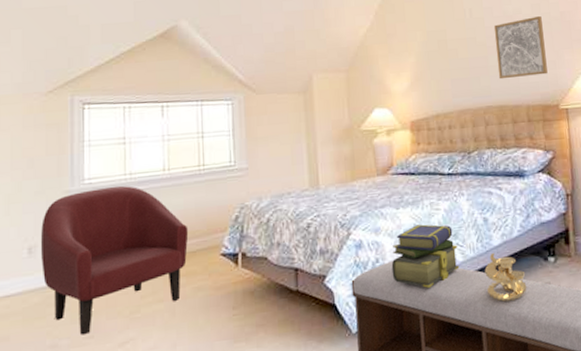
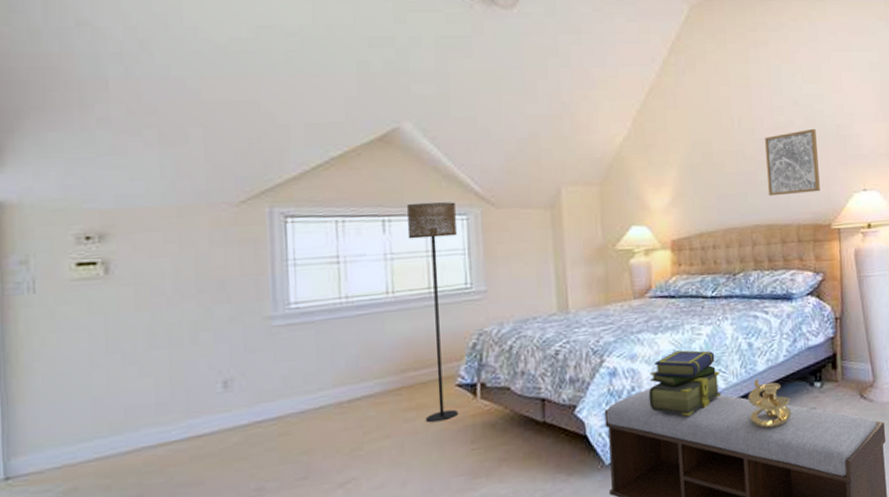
armchair: present [41,186,189,335] -> none [238,310,418,477]
floor lamp: none [181,89,223,289] -> present [406,202,459,423]

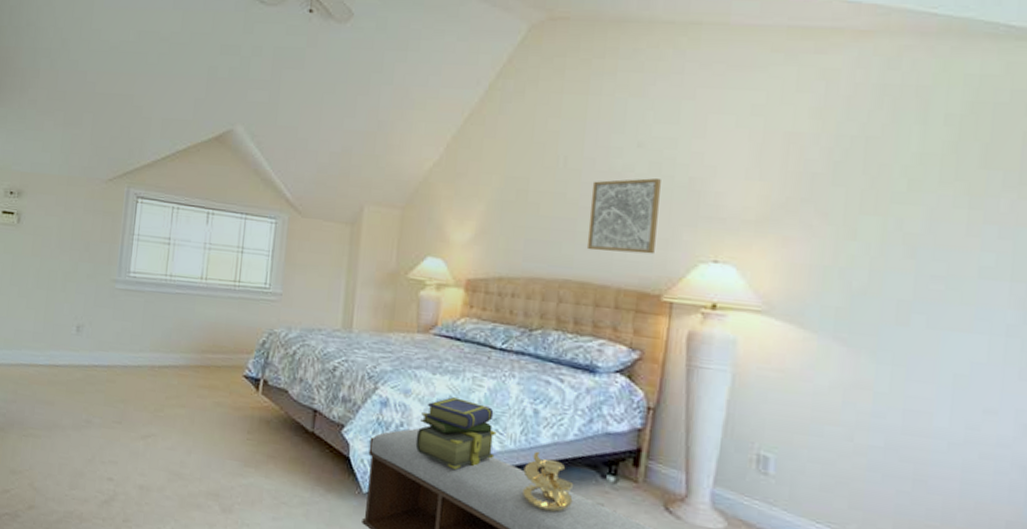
floor lamp: present [406,202,459,423] -> none [214,201,268,406]

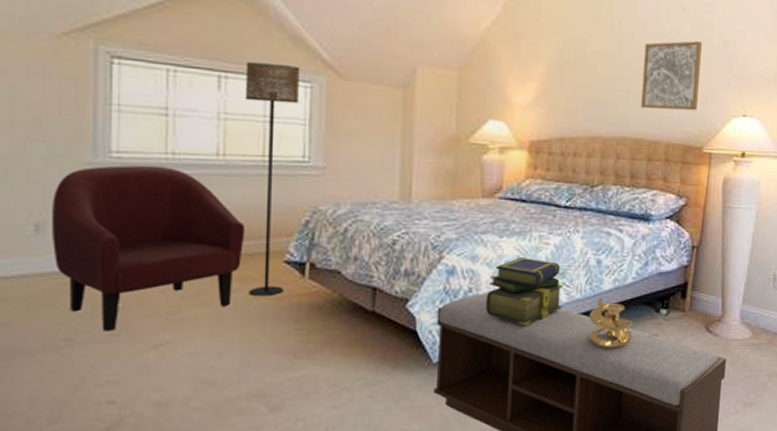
armchair: none [86,283,217,419] -> present [52,165,246,332]
floor lamp: none [214,201,268,406] -> present [245,62,299,297]

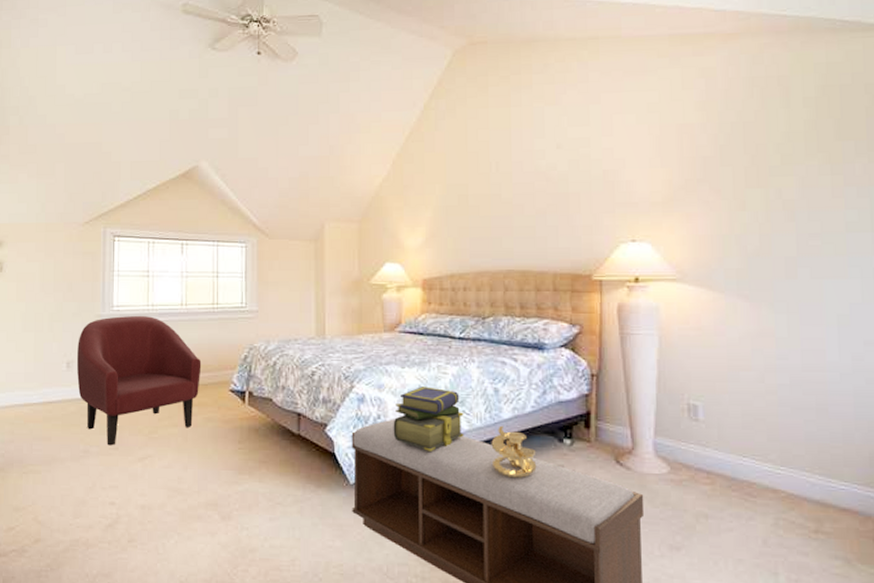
floor lamp: present [245,62,299,297] -> none [199,230,237,420]
wall art: present [640,41,702,111] -> none [522,174,581,242]

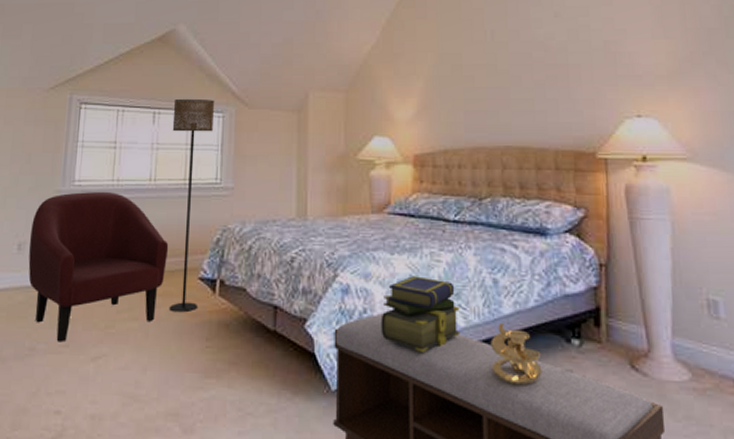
floor lamp: none [199,230,237,420] -> present [169,98,214,313]

